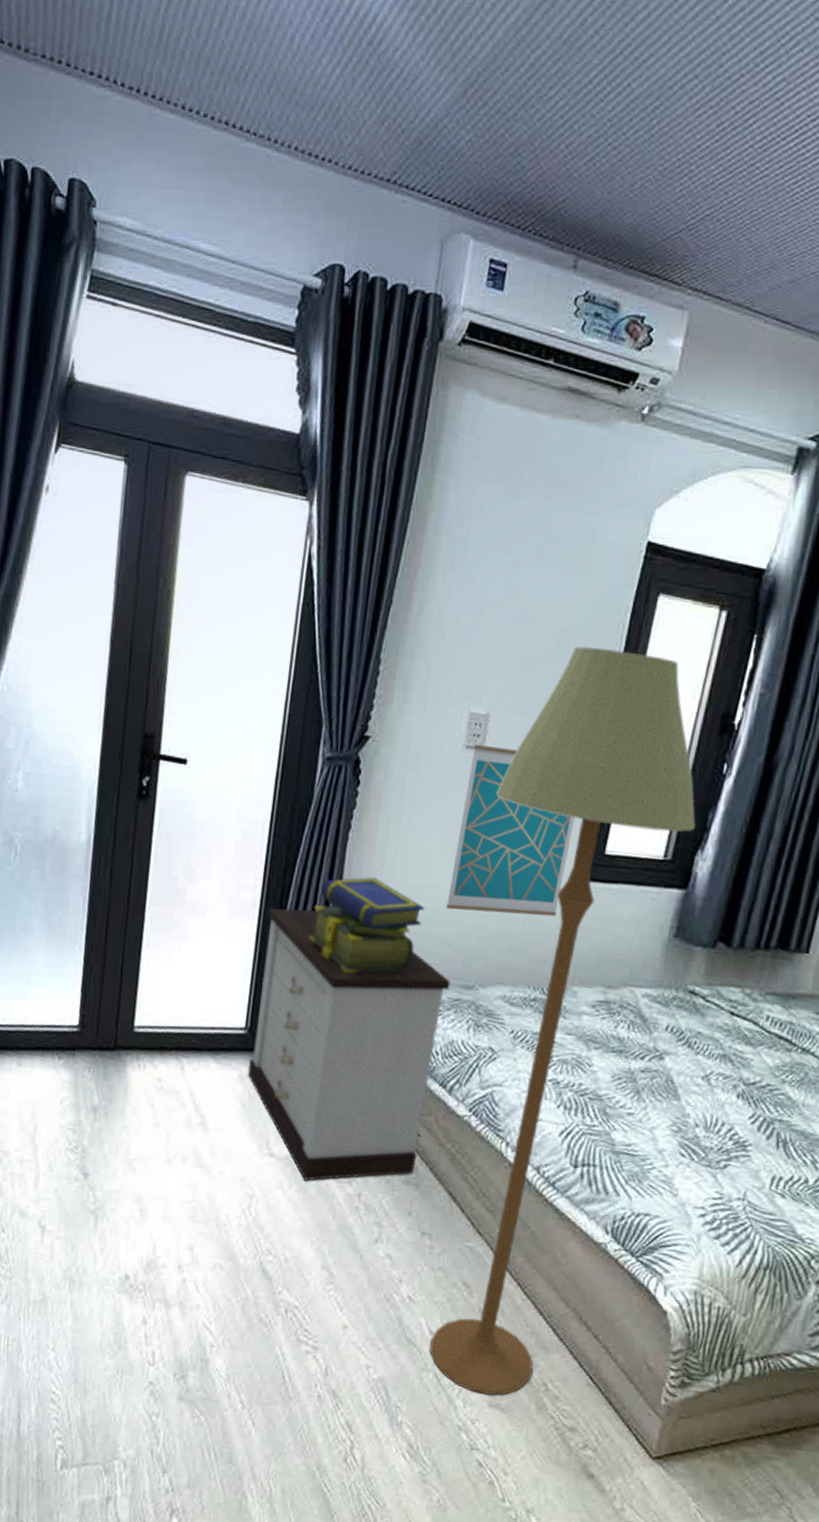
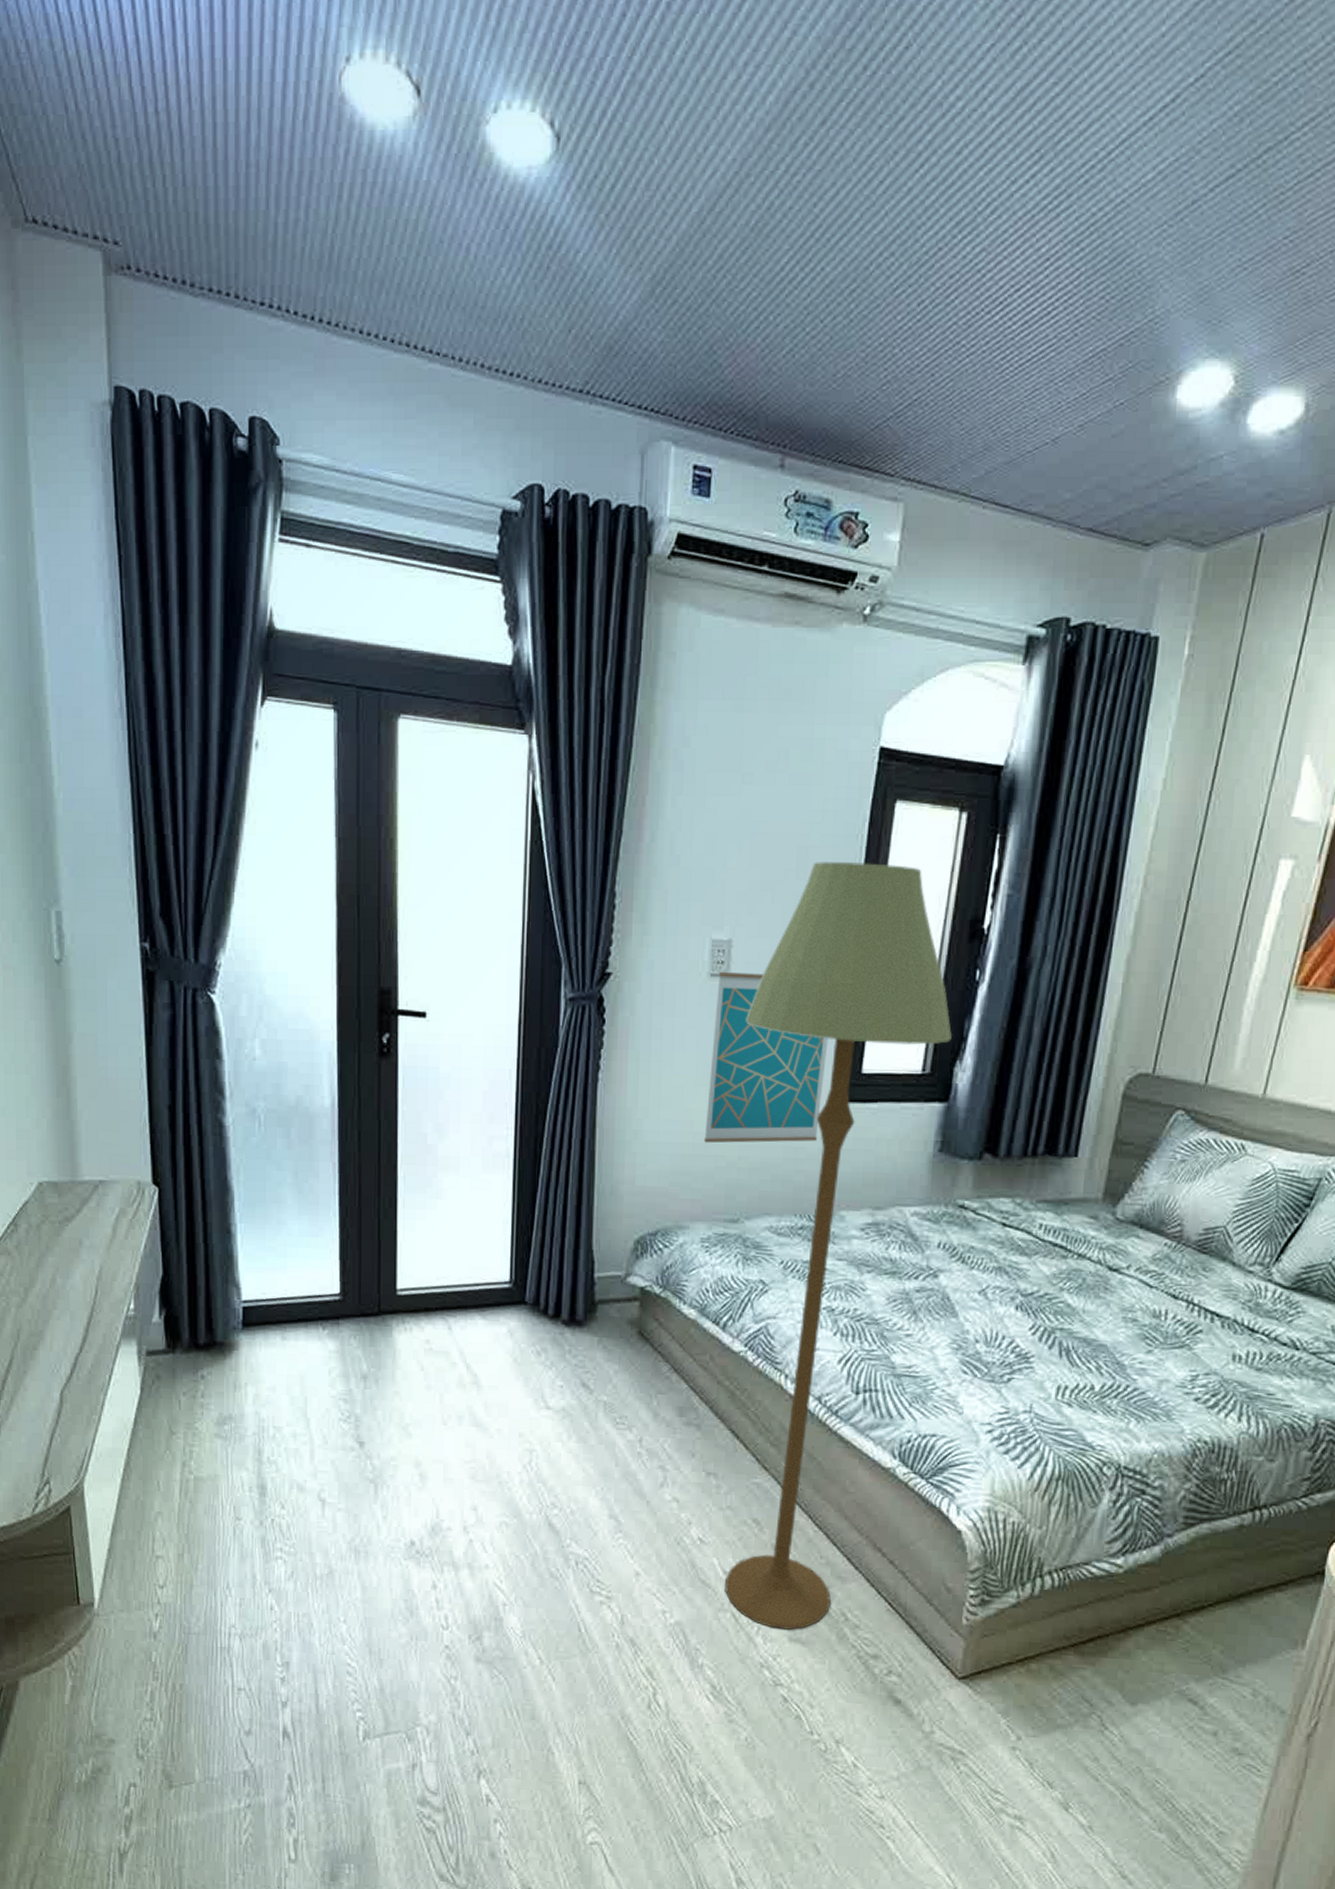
nightstand: present [248,908,451,1181] -> none [517,1156,715,1431]
stack of books: present [309,877,425,974] -> none [567,1116,683,1218]

